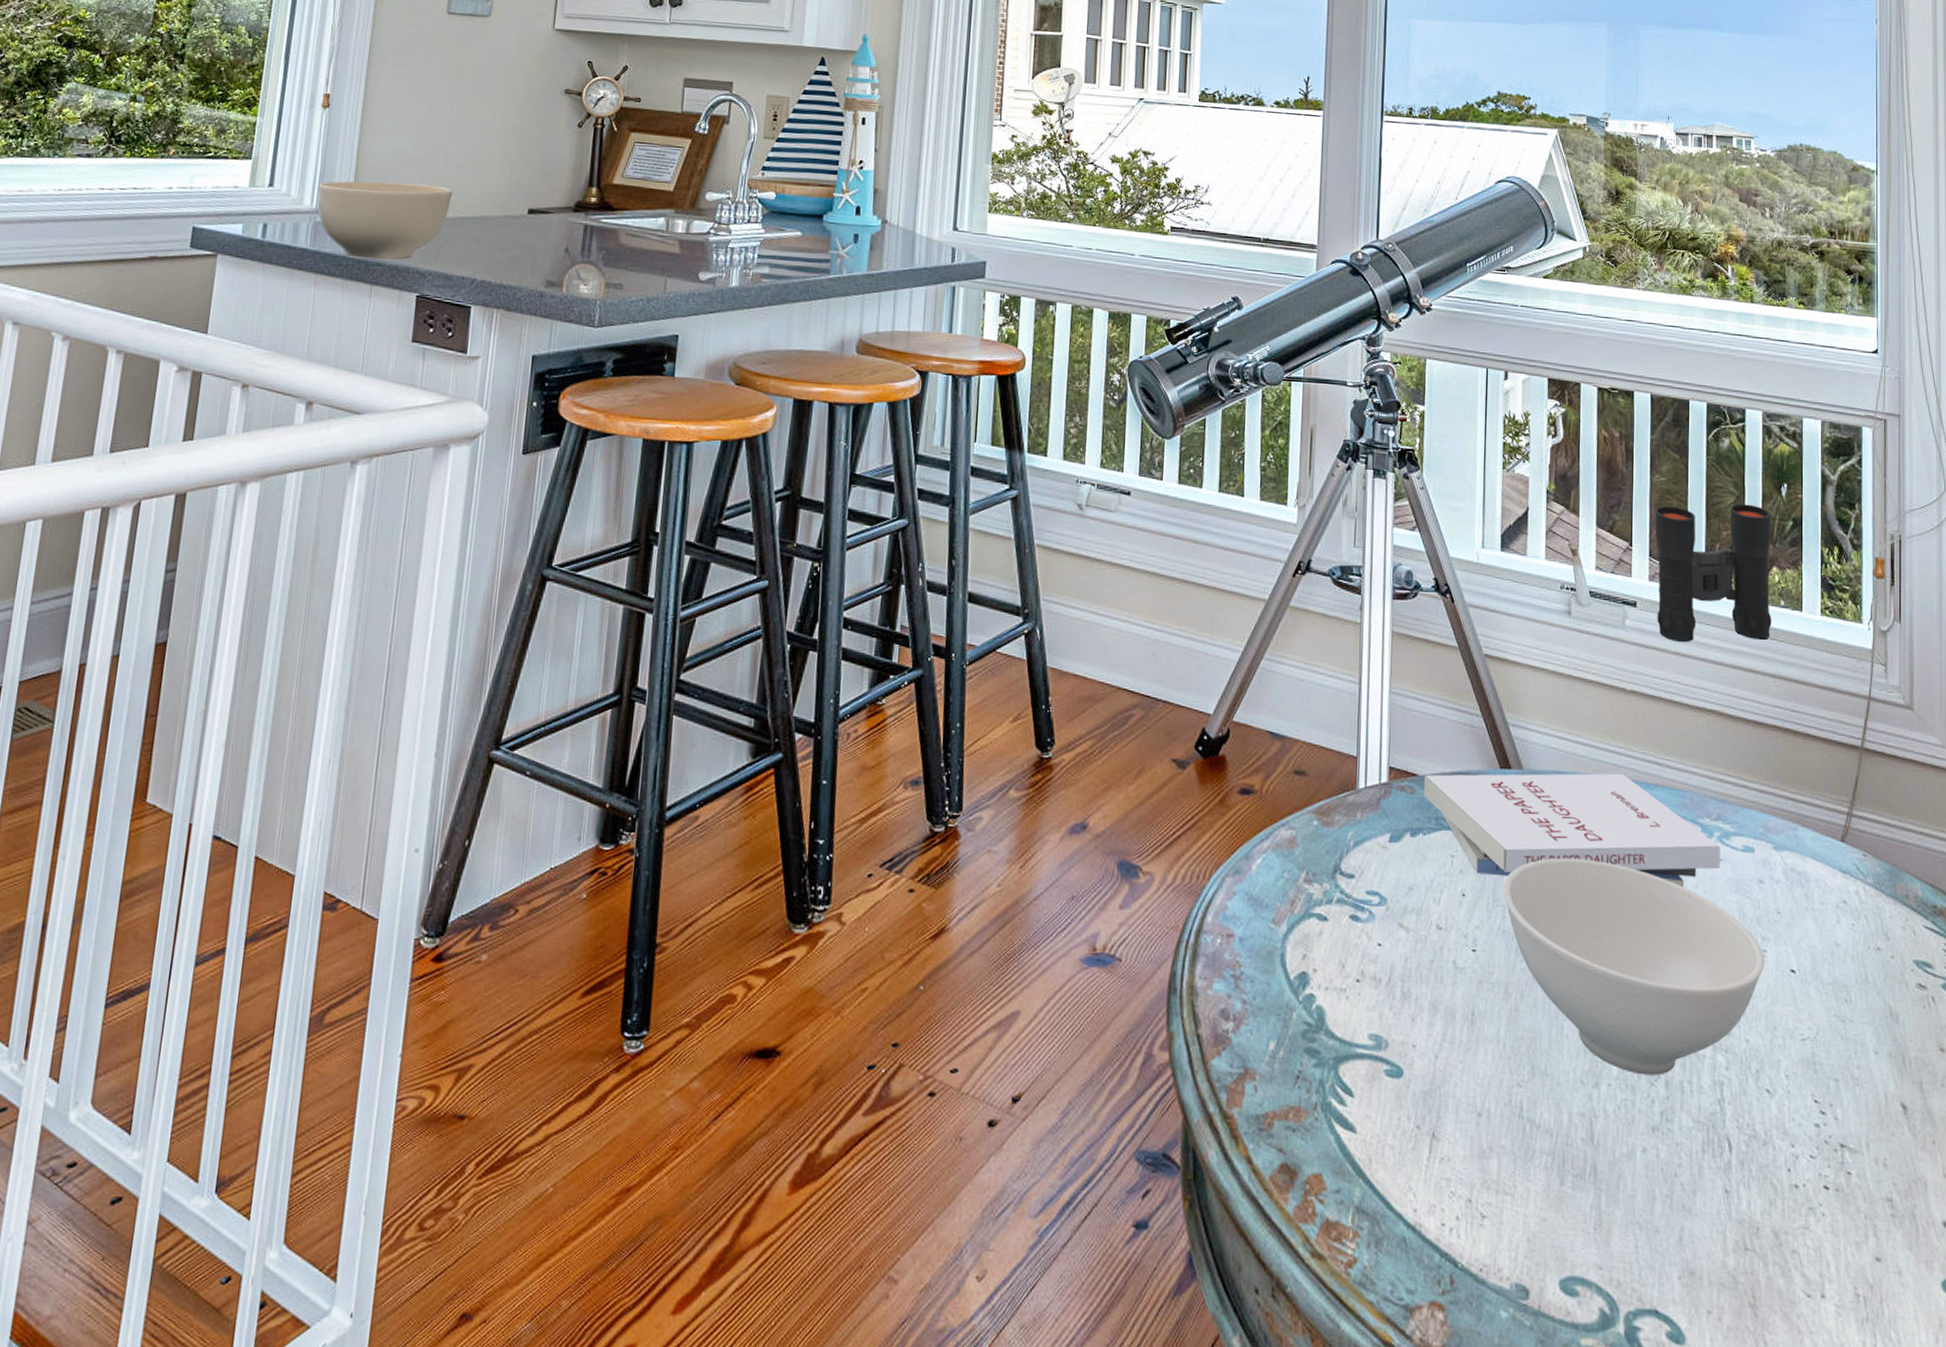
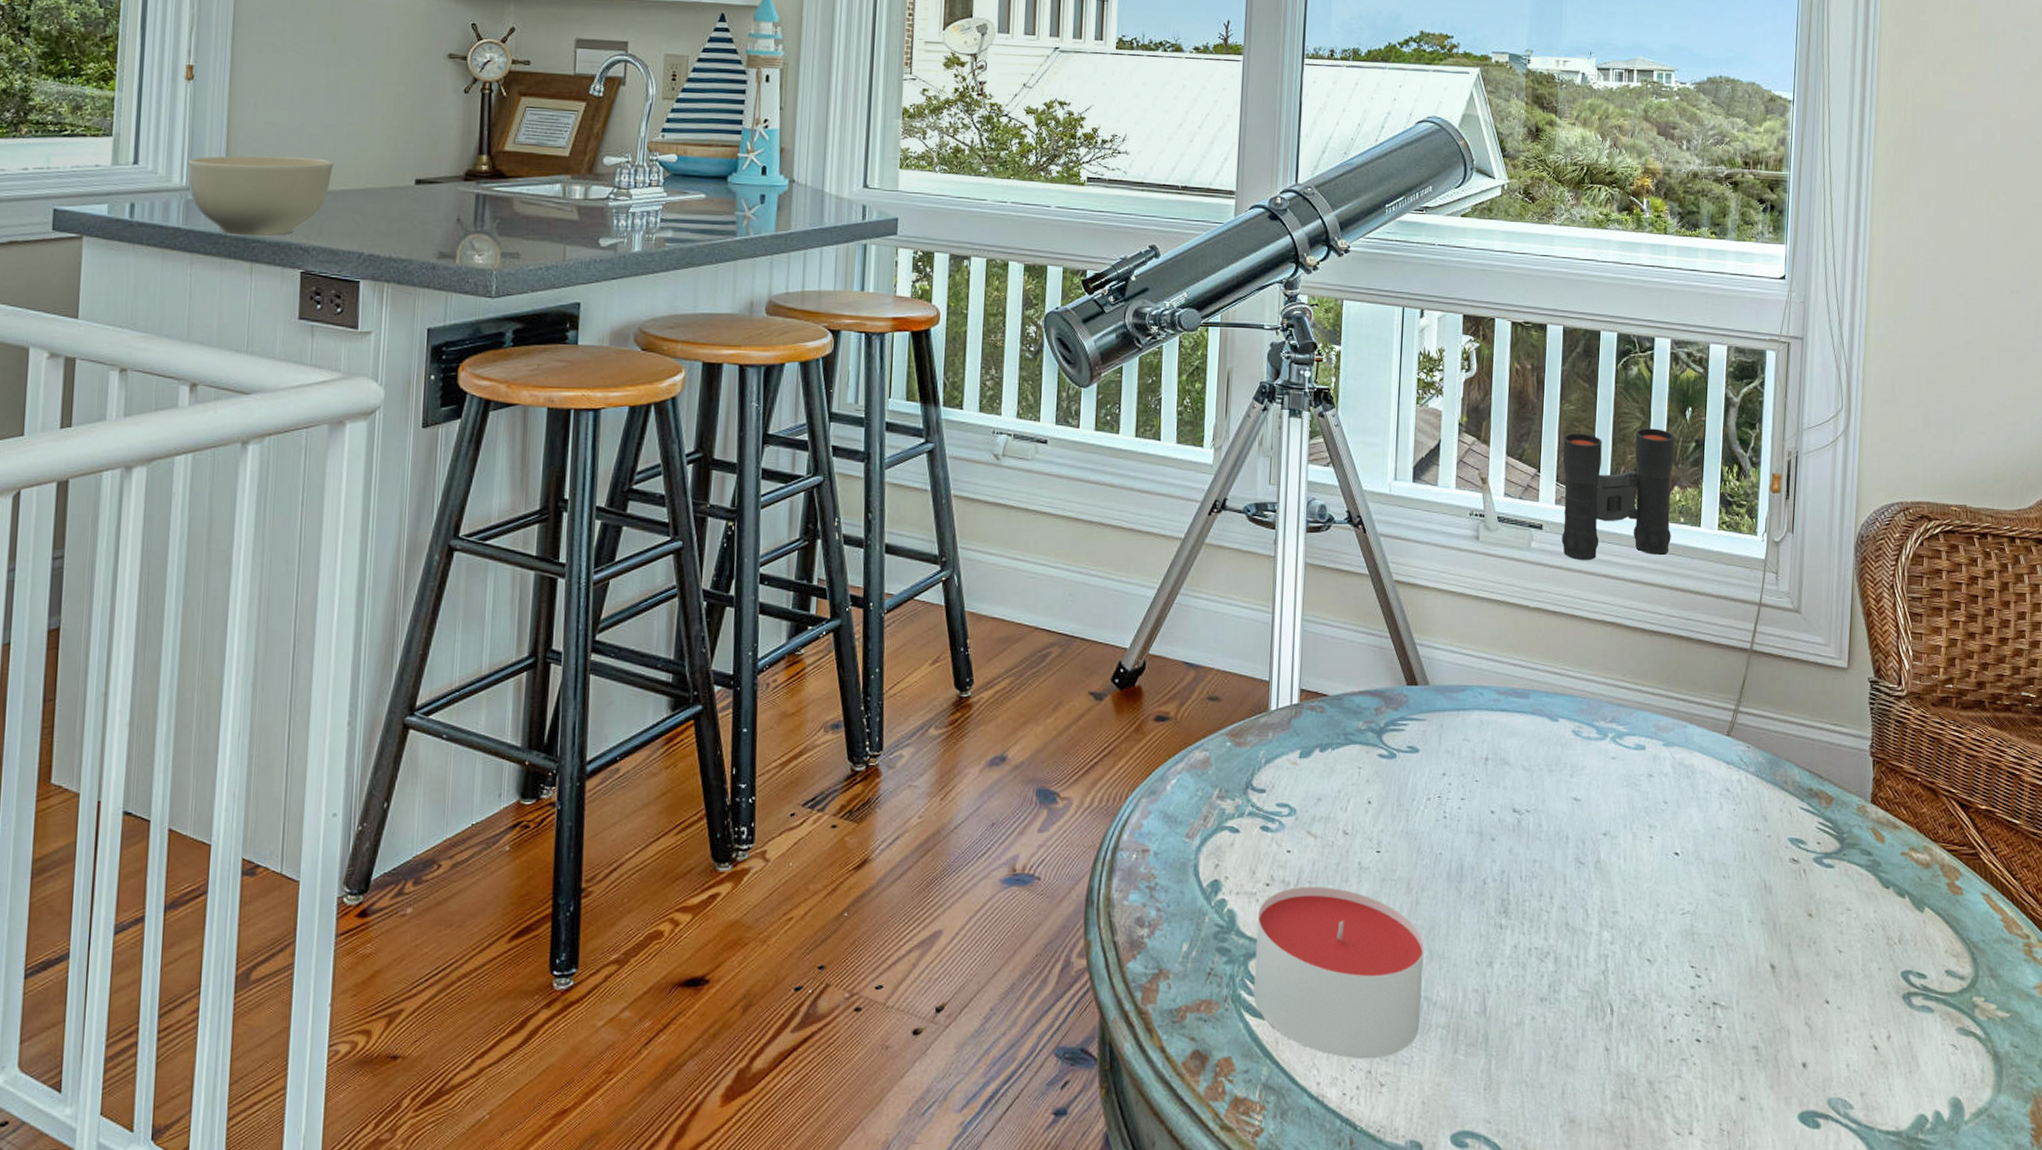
candle: none [1344,984,1525,1186] -> present [1253,886,1425,1059]
books: present [1423,773,1720,888] -> none [1333,684,1614,785]
bowl: present [1502,857,1765,1076] -> none [1407,764,1651,953]

